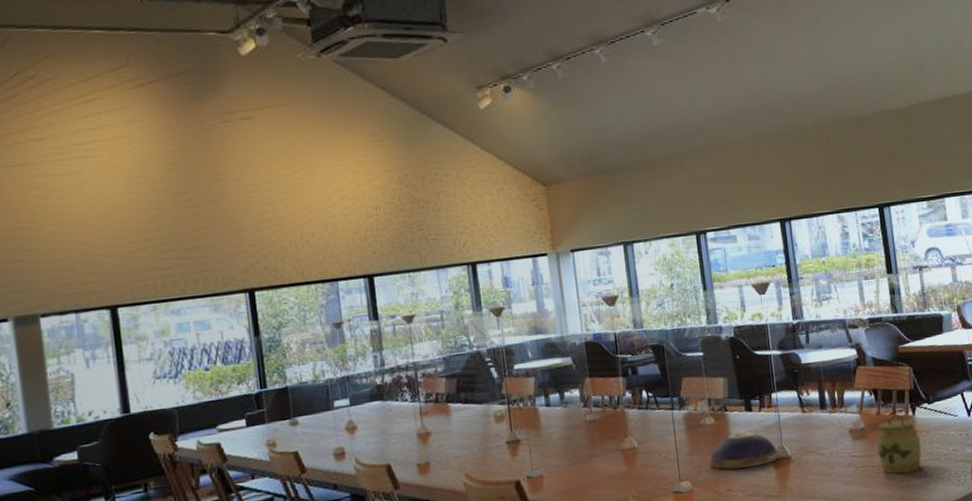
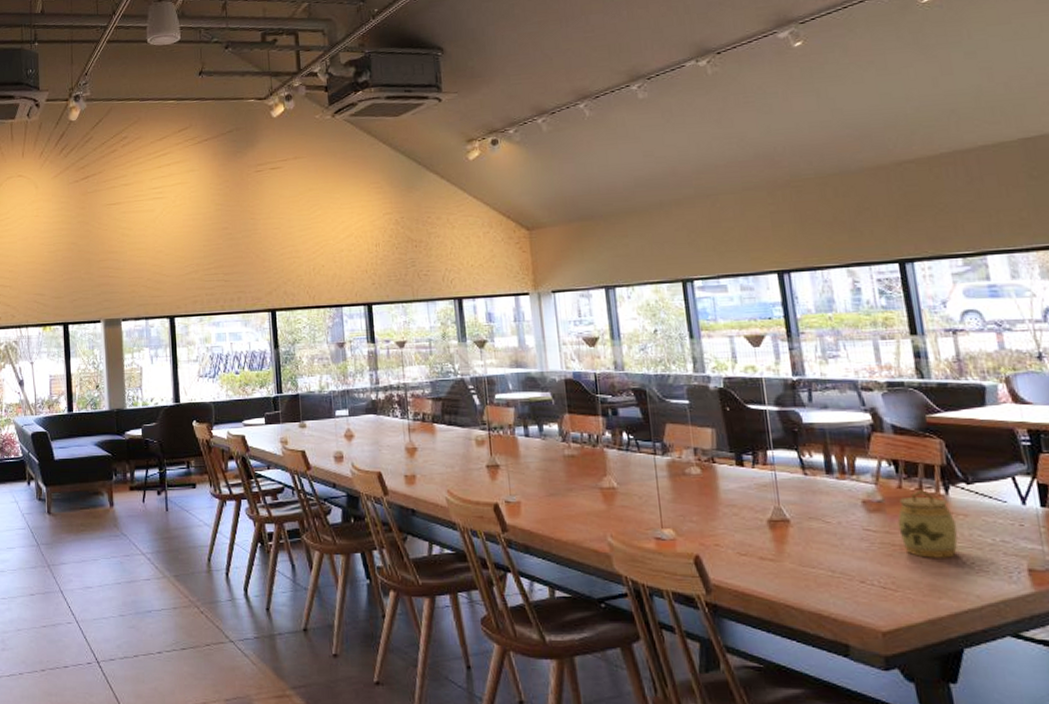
decorative bowl: present [710,431,779,470] -> none [695,487,775,525]

